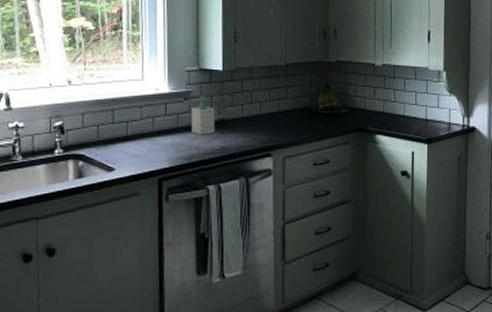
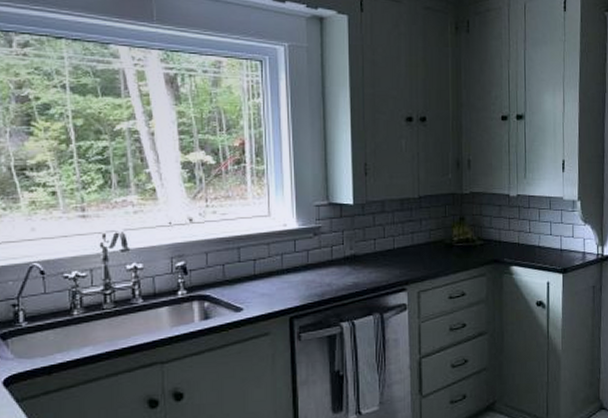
soap bottle: present [191,95,215,135] -> none [321,230,347,271]

